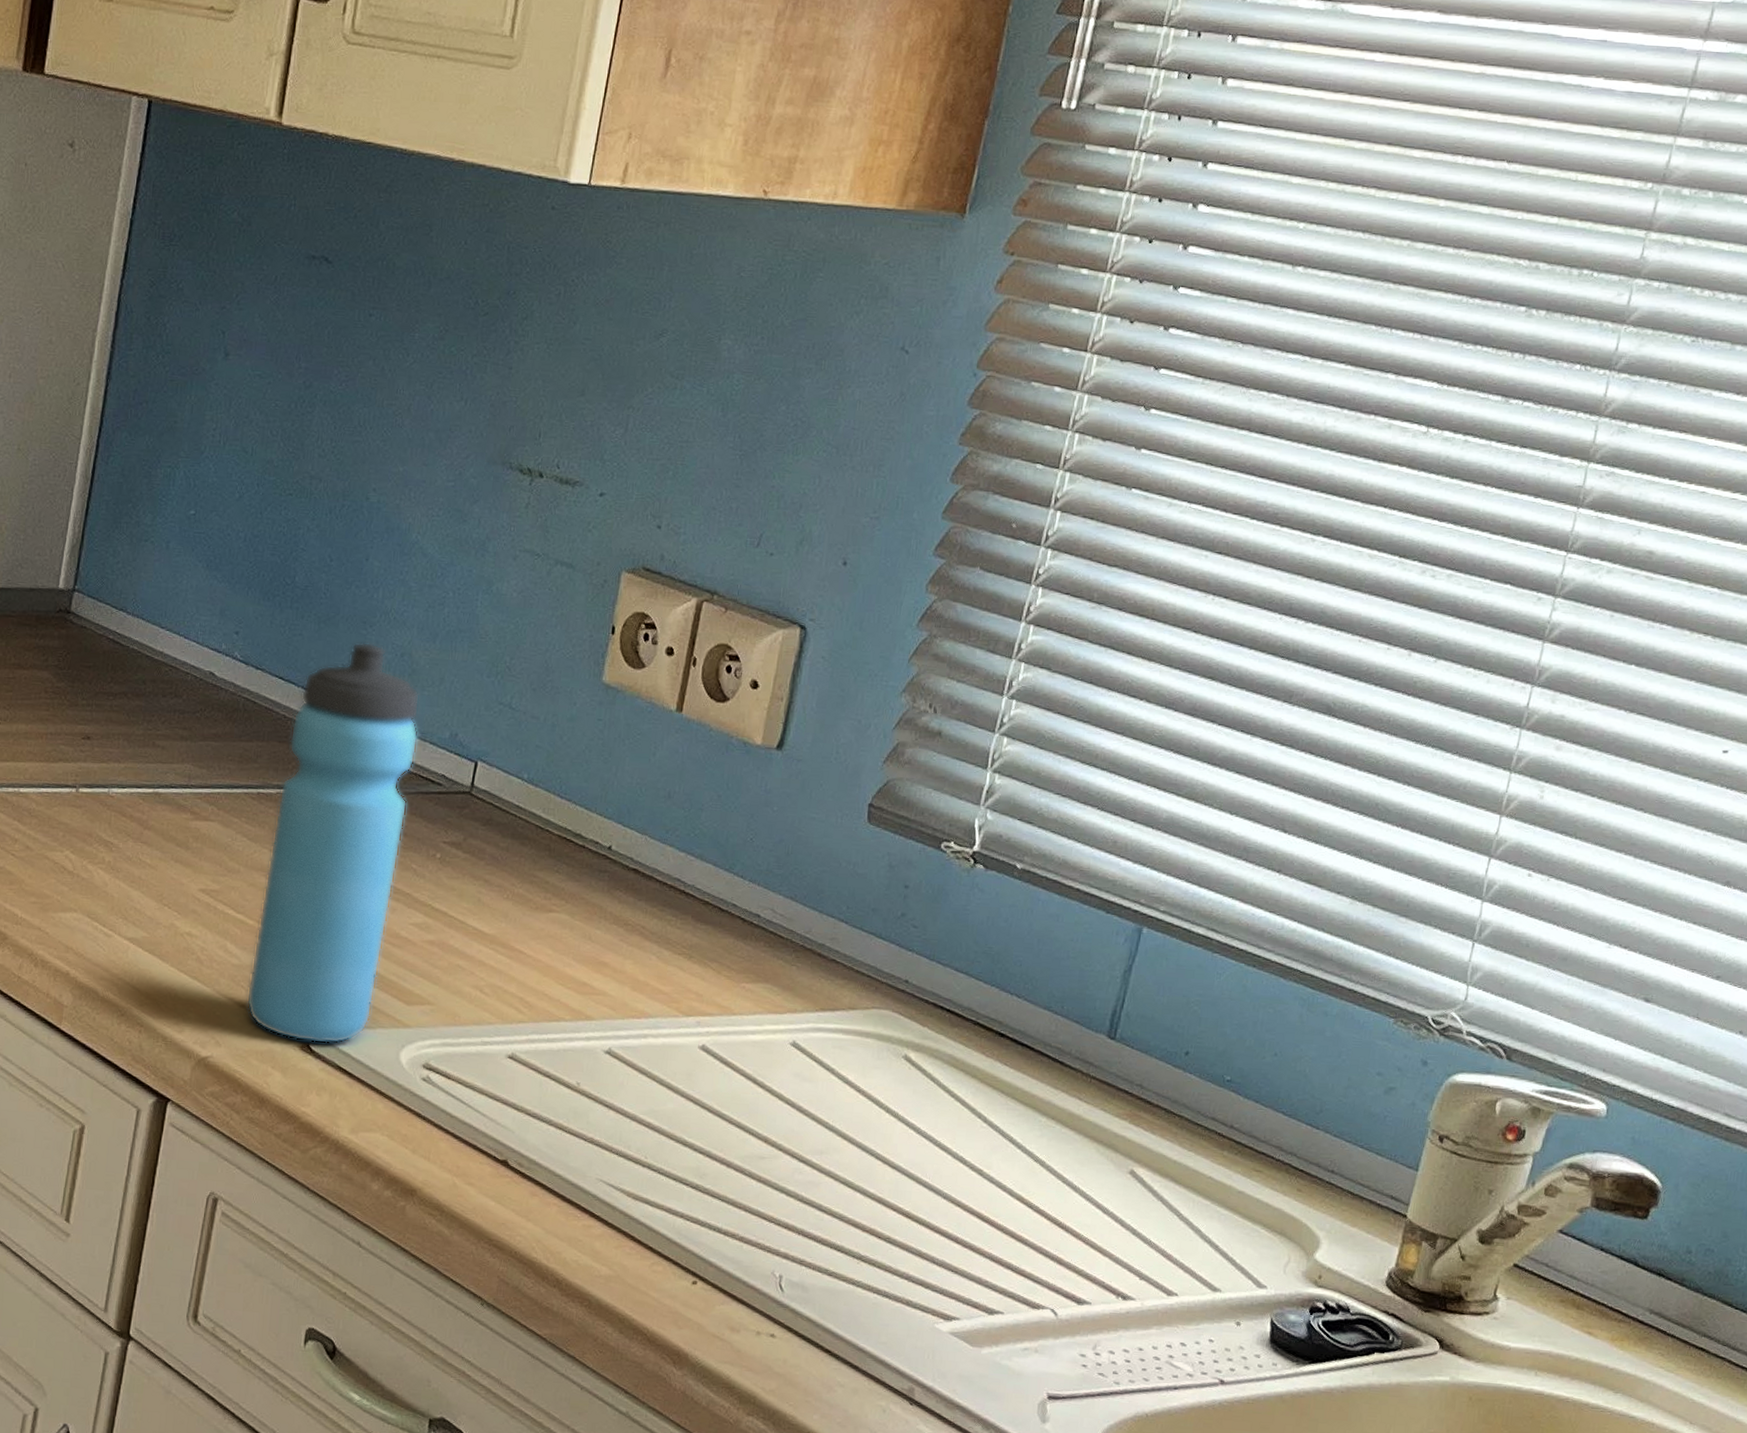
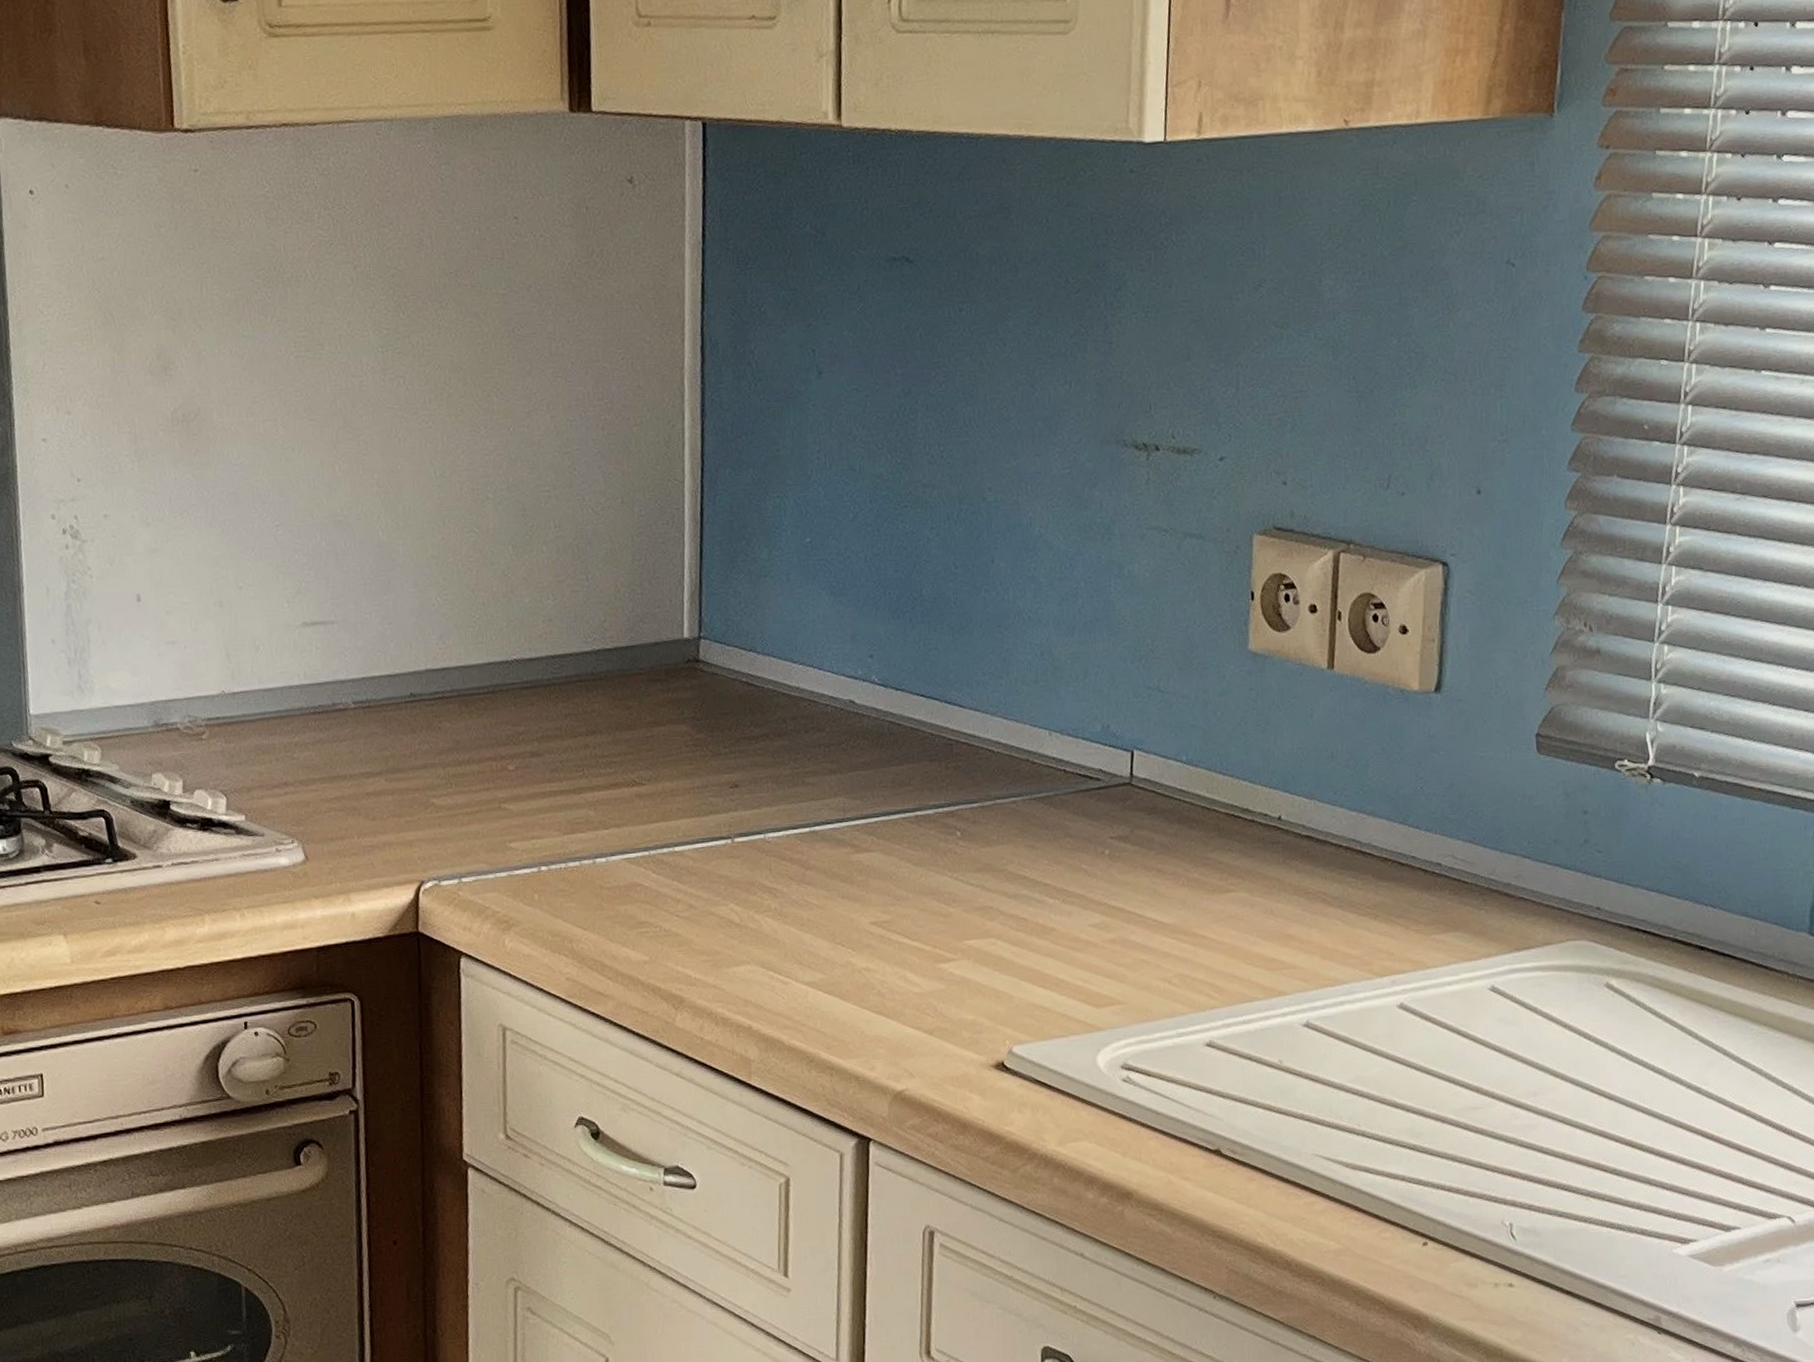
water bottle: present [246,641,420,1044] -> none [933,645,1070,1061]

